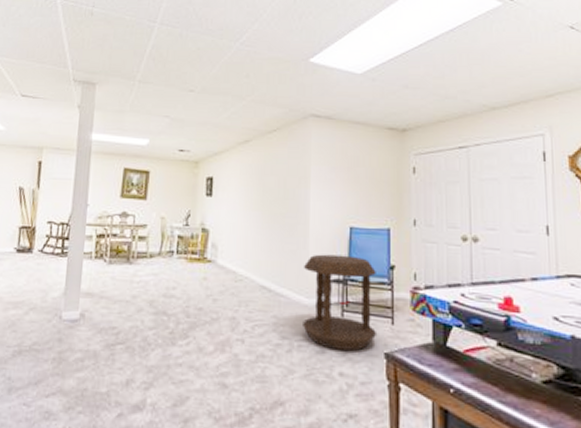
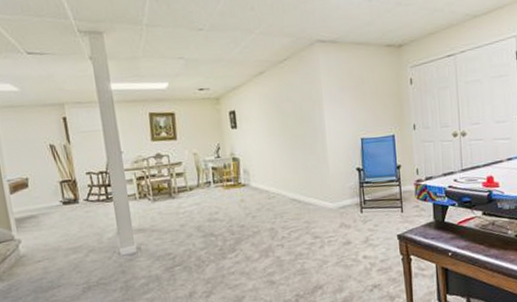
side table: present [303,254,376,351] -> none [326,162,390,240]

